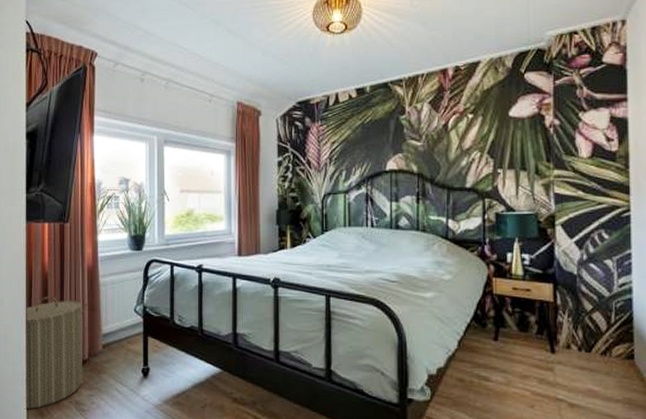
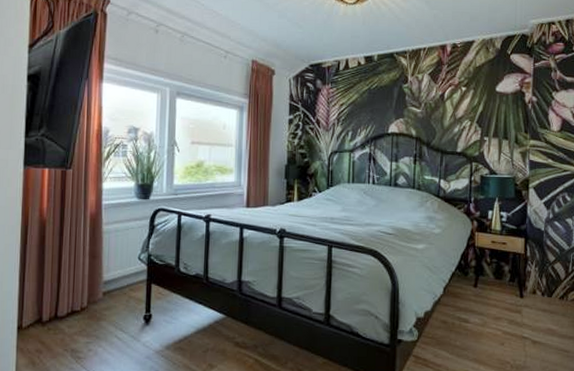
laundry hamper: present [24,296,88,410] -> none [14,243,89,359]

